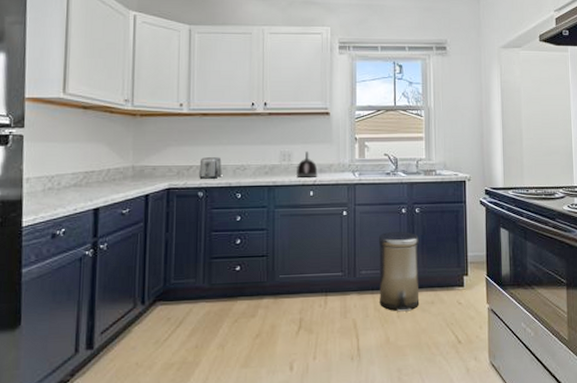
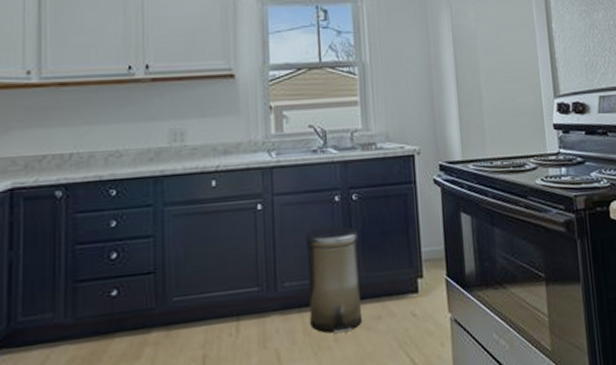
toaster: present [199,157,222,179] -> none [56,141,88,173]
kettle: present [295,151,318,177] -> none [191,127,221,163]

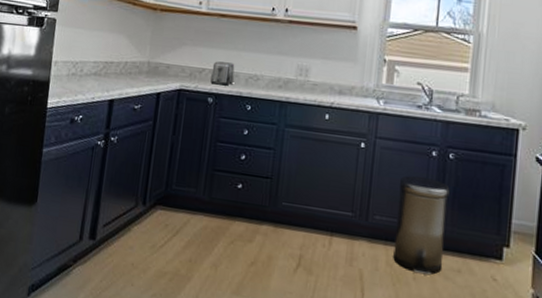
toaster: none [56,141,88,173] -> present [210,61,235,86]

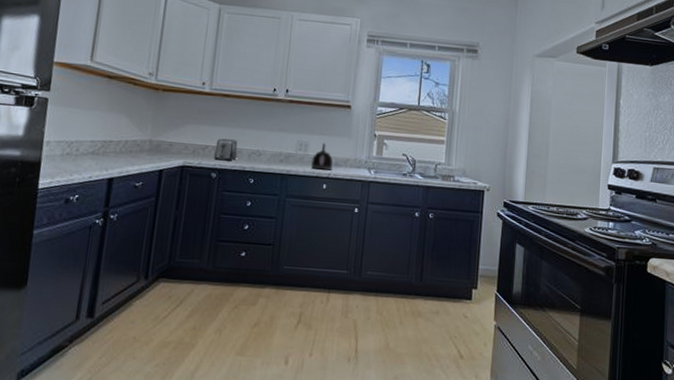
kettle: none [311,68,337,99] -> present [310,143,333,170]
pedal bin: present [393,175,450,276] -> none [383,235,430,319]

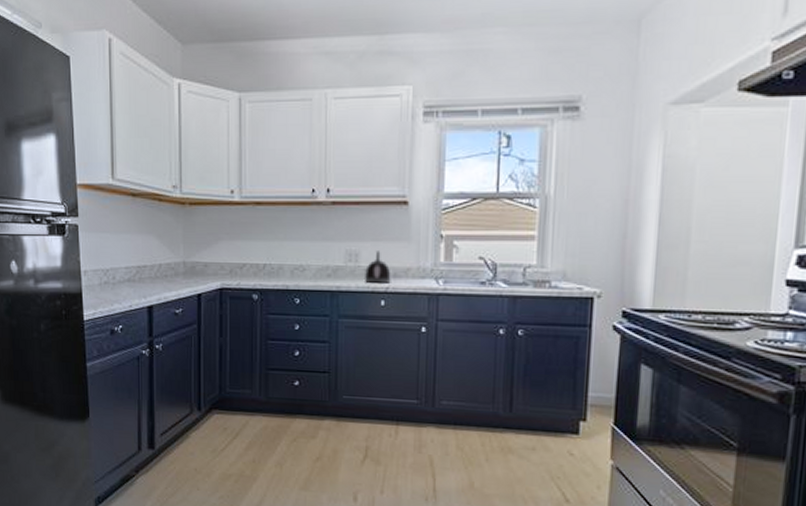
toaster: present [214,138,238,161] -> none [253,254,278,280]

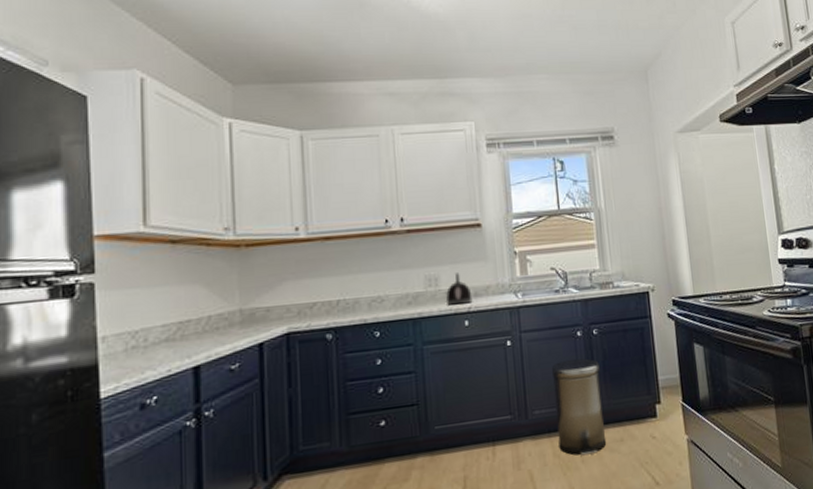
pedal bin: none [463,357,520,456] -> present [551,358,607,456]

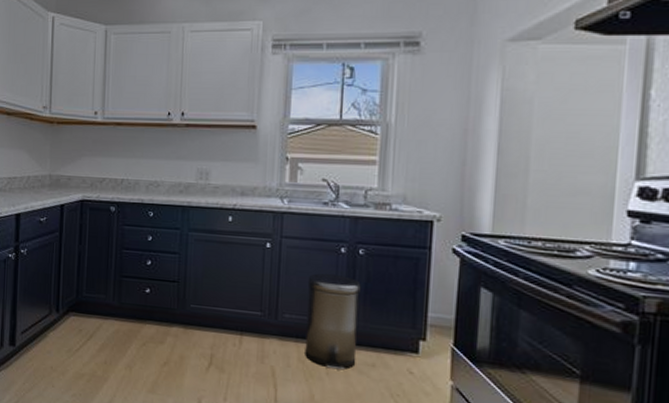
kettle: present [445,273,473,305] -> none [213,170,239,201]

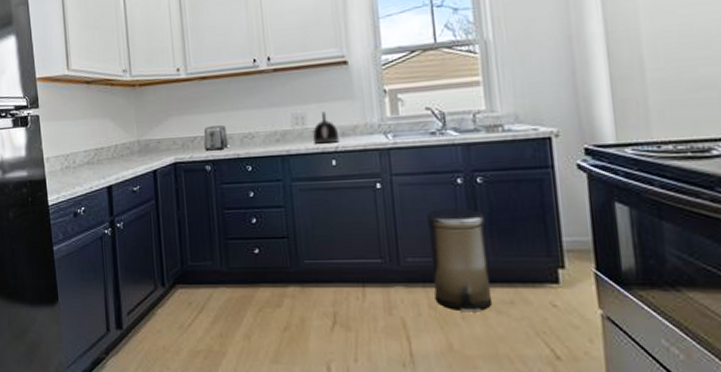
toaster: none [112,170,135,194] -> present [203,125,228,151]
kettle: none [213,170,239,201] -> present [312,112,340,144]

